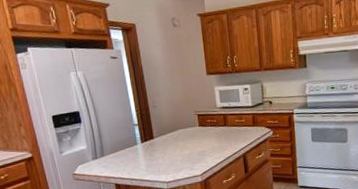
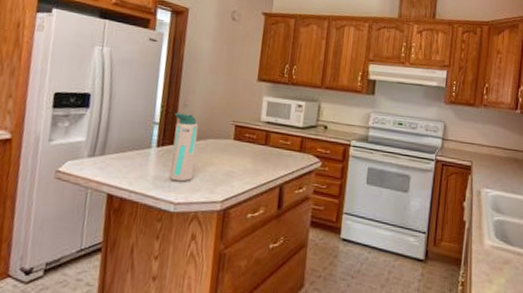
water bottle: none [148,112,175,166] -> present [170,113,199,182]

